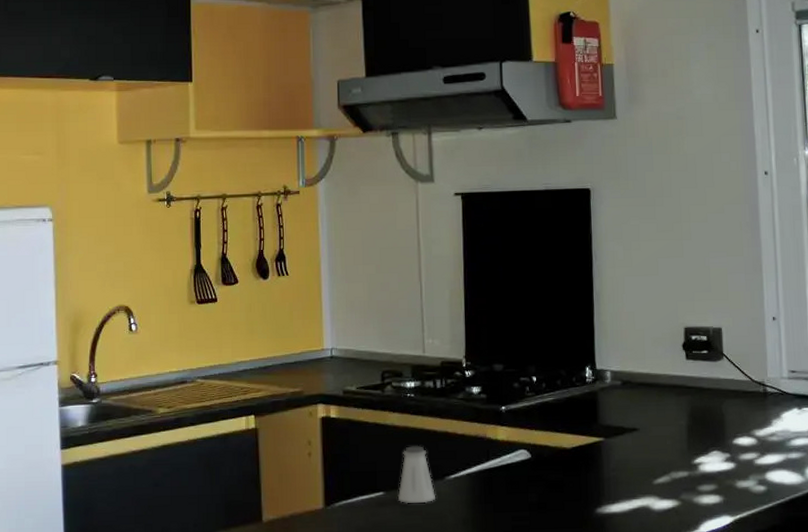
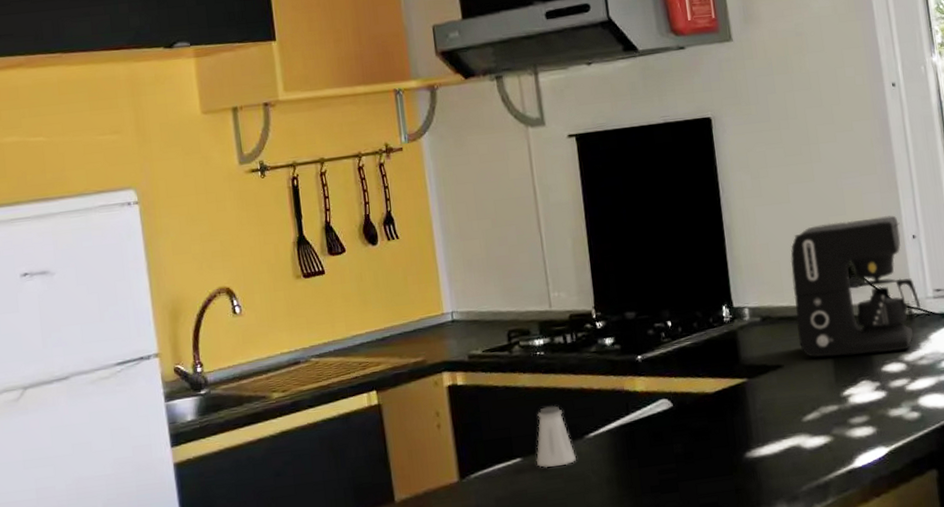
coffee maker: none [654,296,776,426] -> present [790,215,921,358]

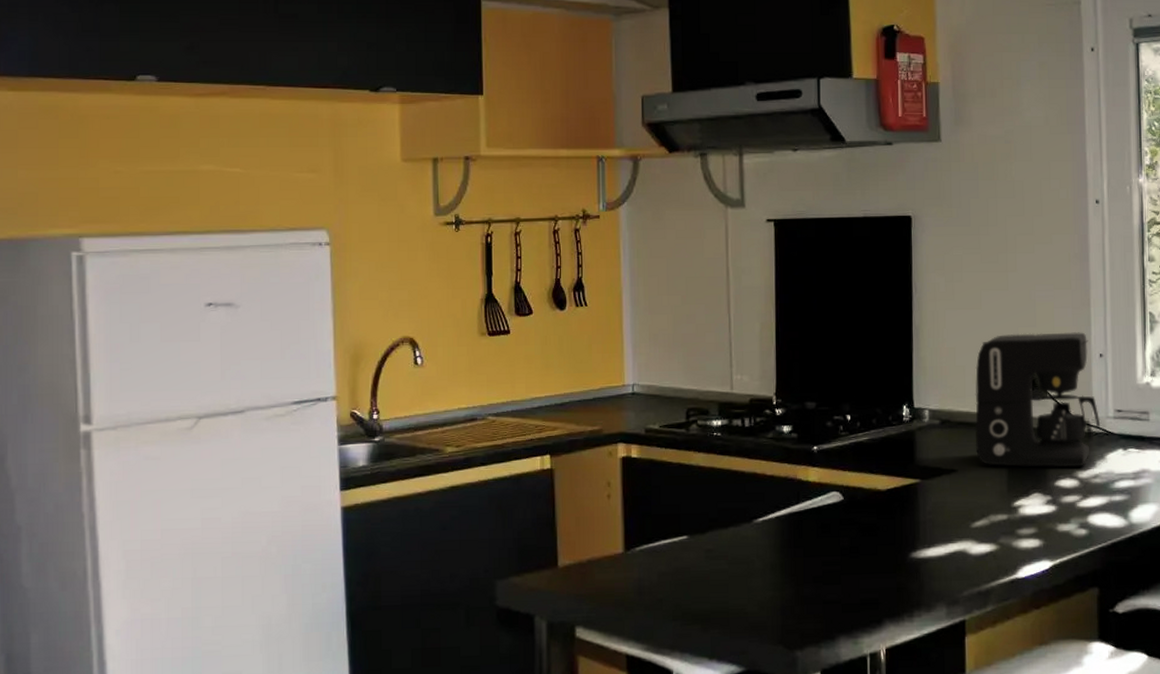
saltshaker: present [536,406,576,468] -> none [702,487,742,548]

